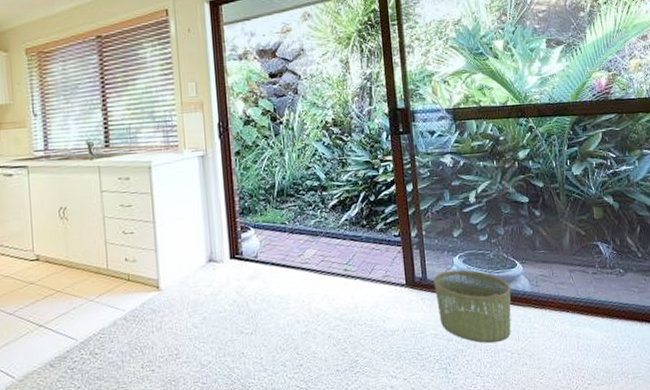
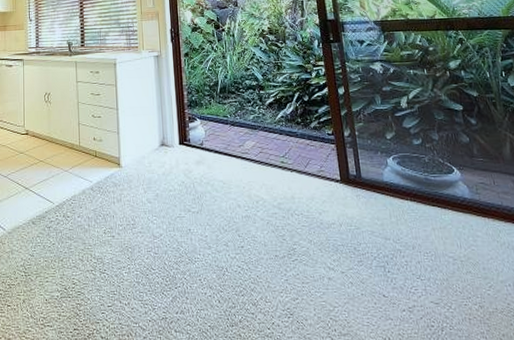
basket: present [433,268,512,343] -> none [368,168,452,246]

